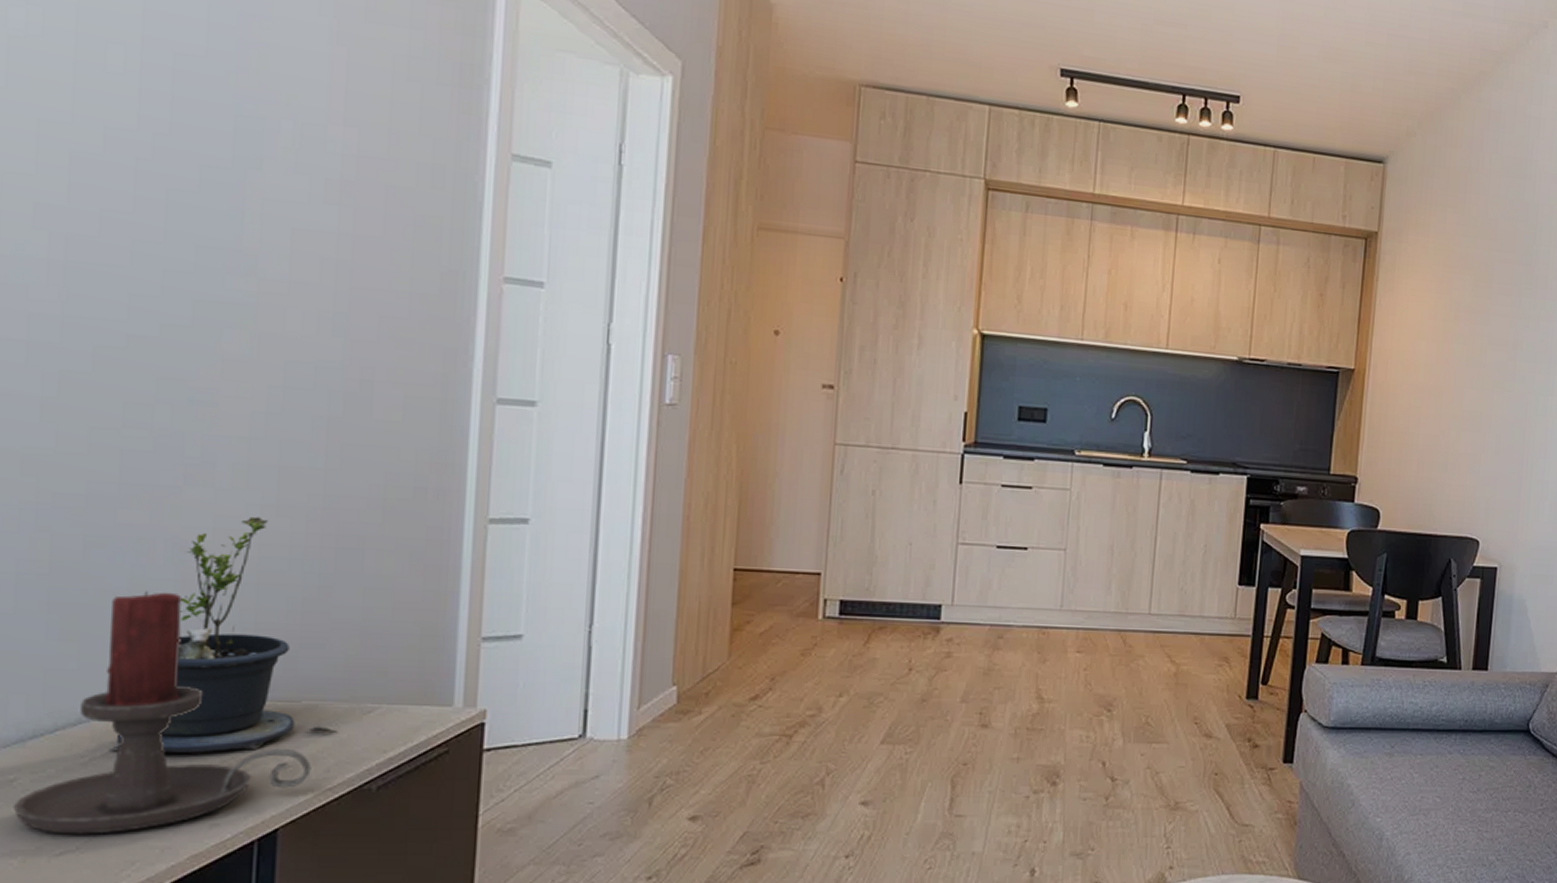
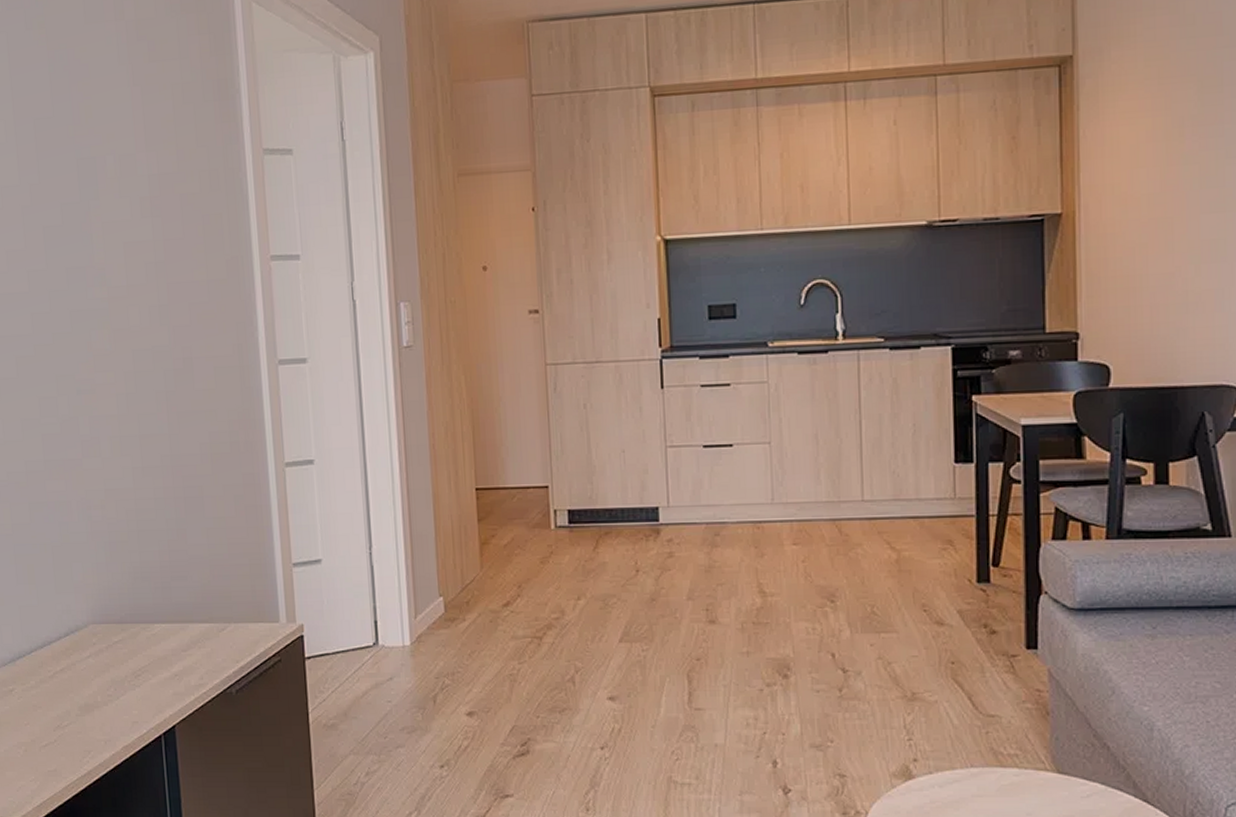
candle holder: present [12,591,312,835] -> none [14,542,191,730]
potted plant: present [109,516,338,753] -> none [64,477,204,667]

